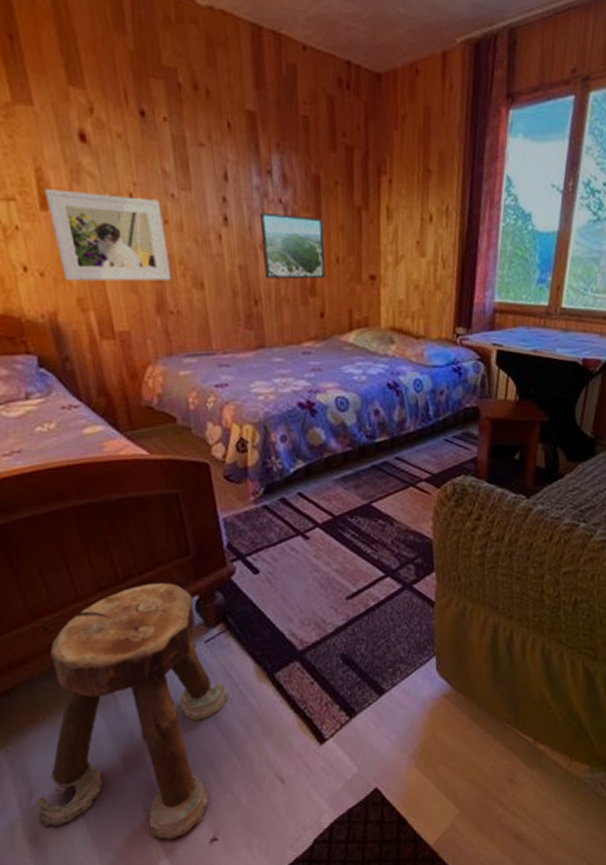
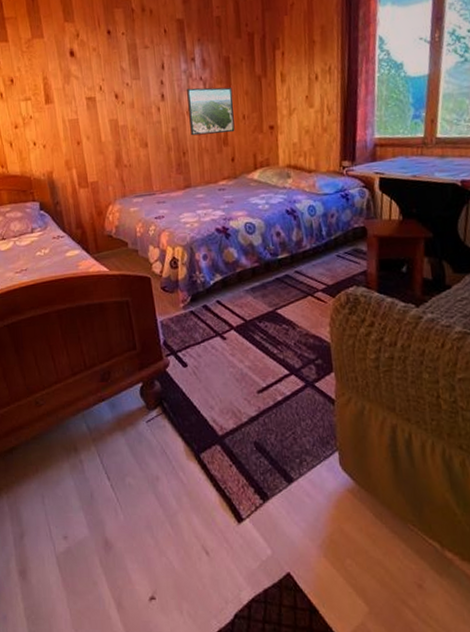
stool: present [35,582,229,840] -> none [25,371,164,592]
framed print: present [45,188,172,282] -> none [48,88,126,150]

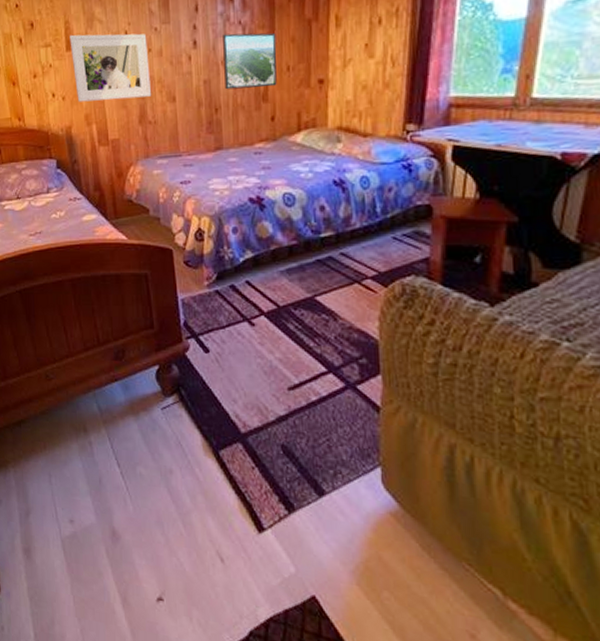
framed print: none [48,88,126,150] -> present [70,33,152,102]

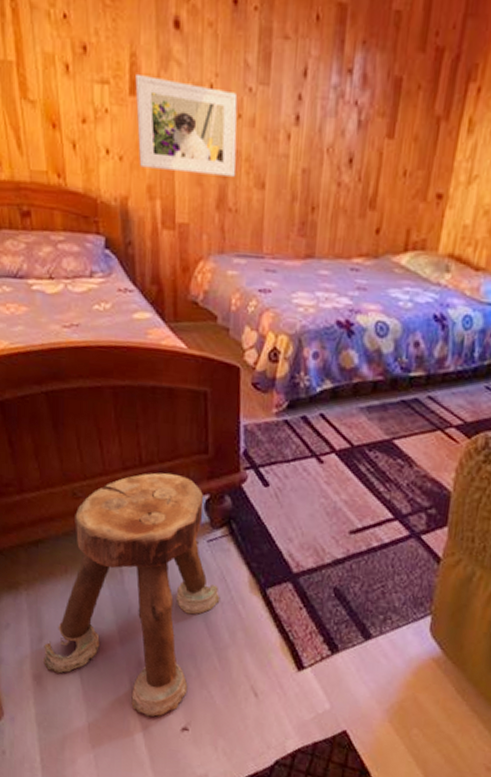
stool: none [31,349,179,588] -> present [43,472,221,717]
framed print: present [223,32,277,90] -> none [327,114,397,192]

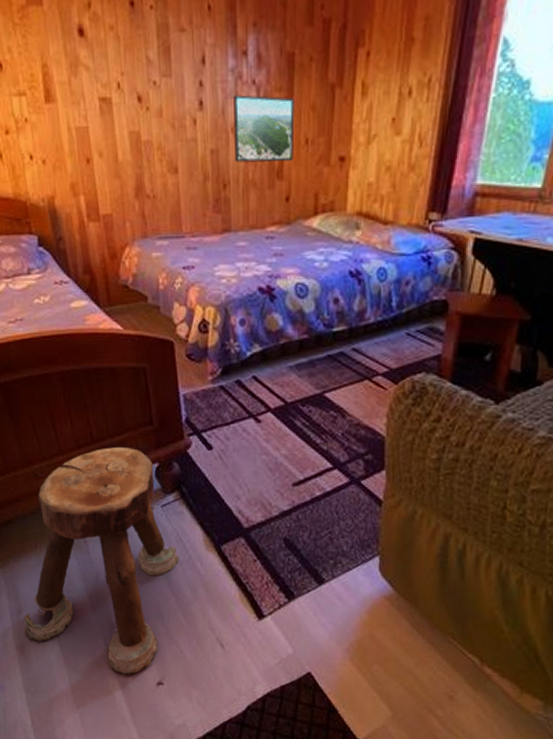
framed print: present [135,73,238,177] -> none [49,82,150,168]
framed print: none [327,114,397,192] -> present [234,95,295,163]

